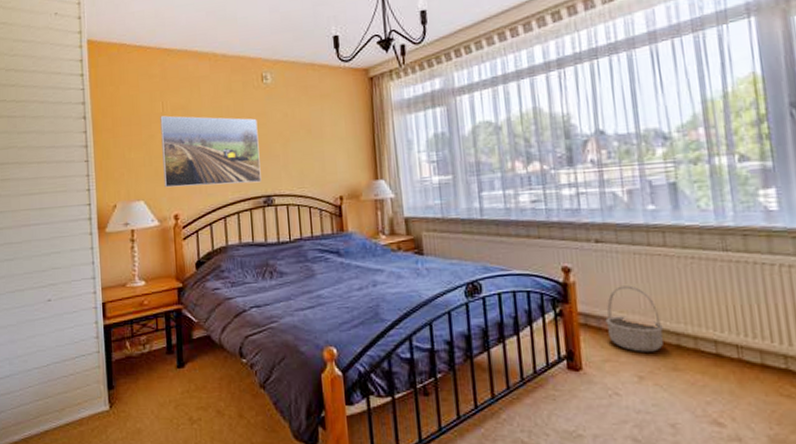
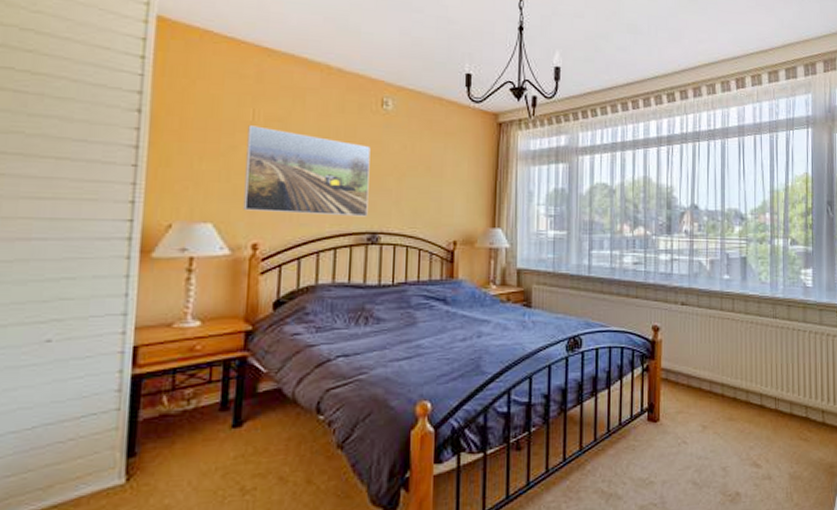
basket: present [605,285,663,352] -> none [682,345,725,404]

